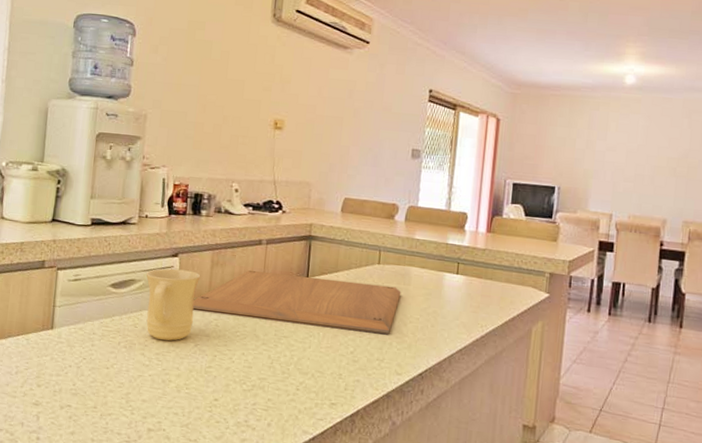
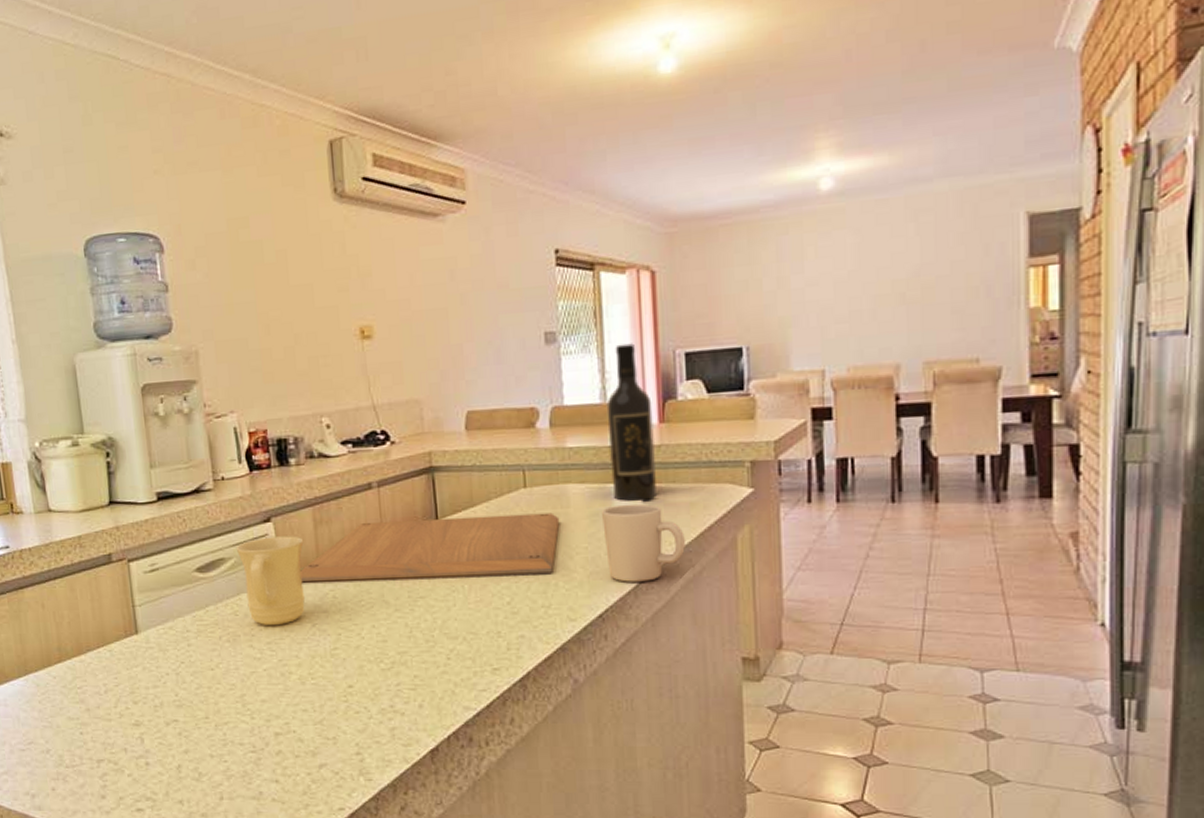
mug: none [432,289,493,353] -> present [602,503,685,582]
wine bottle: none [444,168,484,290] -> present [606,343,656,502]

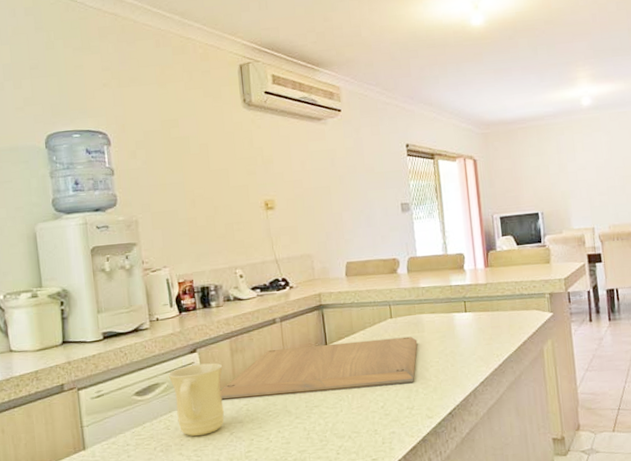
mug: present [602,503,685,582] -> none [448,327,508,386]
wine bottle: present [606,343,656,502] -> none [447,211,486,326]

